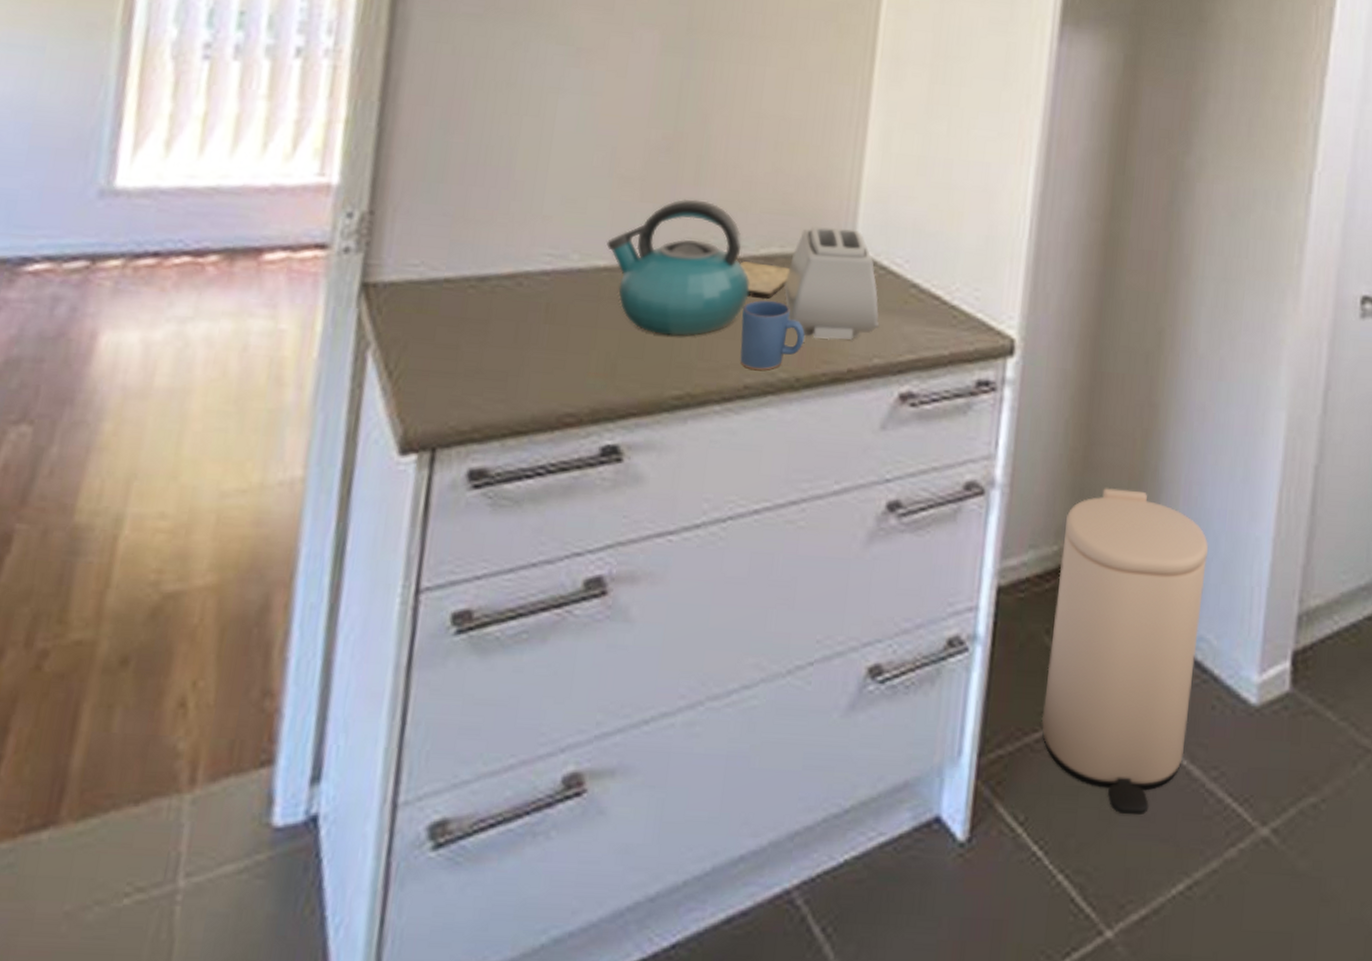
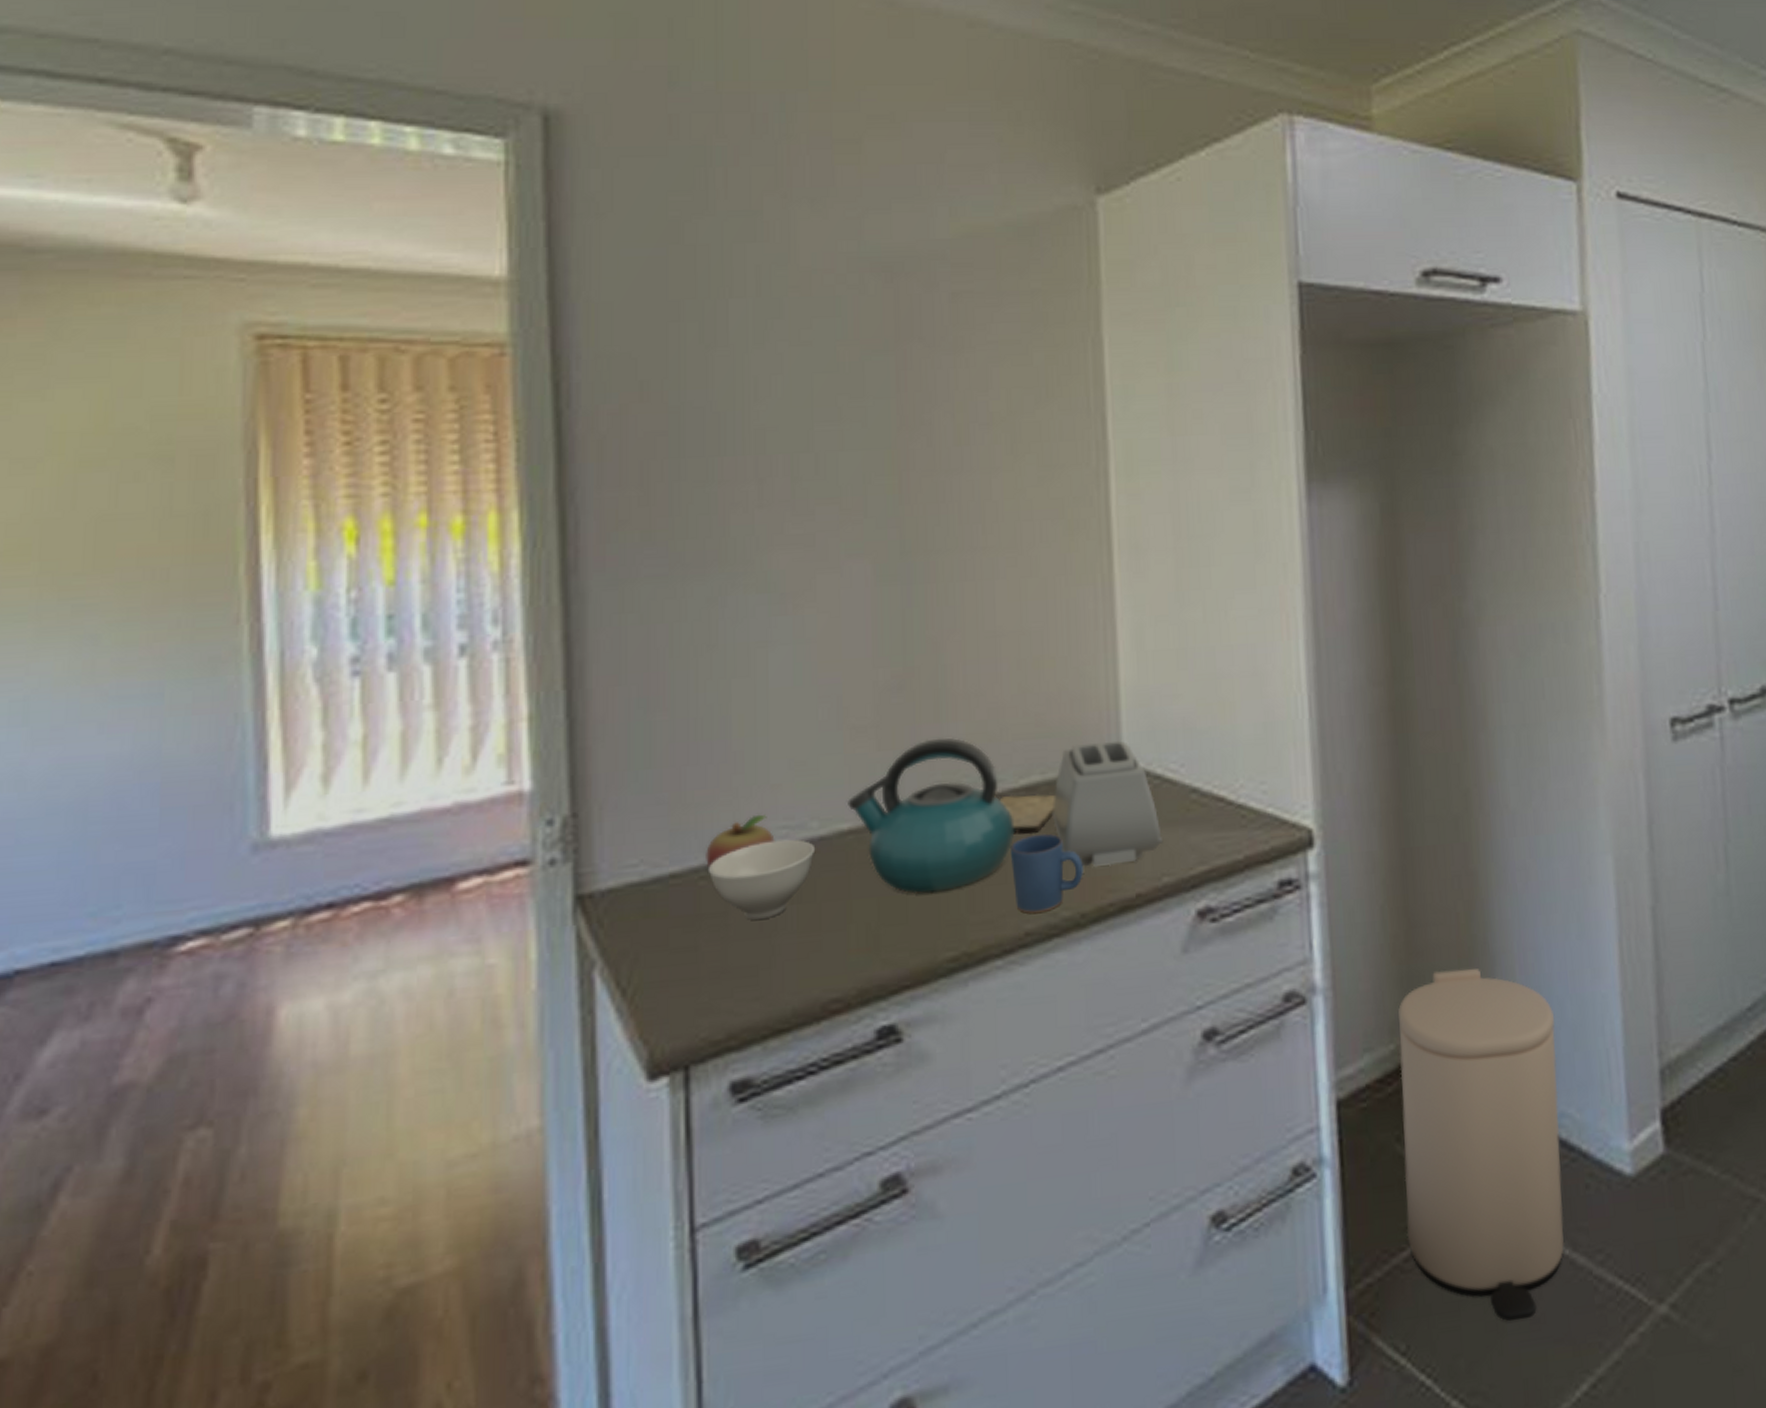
fruit: none [477,239,539,279] -> present [706,814,775,868]
bowl: none [477,264,573,332] -> present [707,839,816,920]

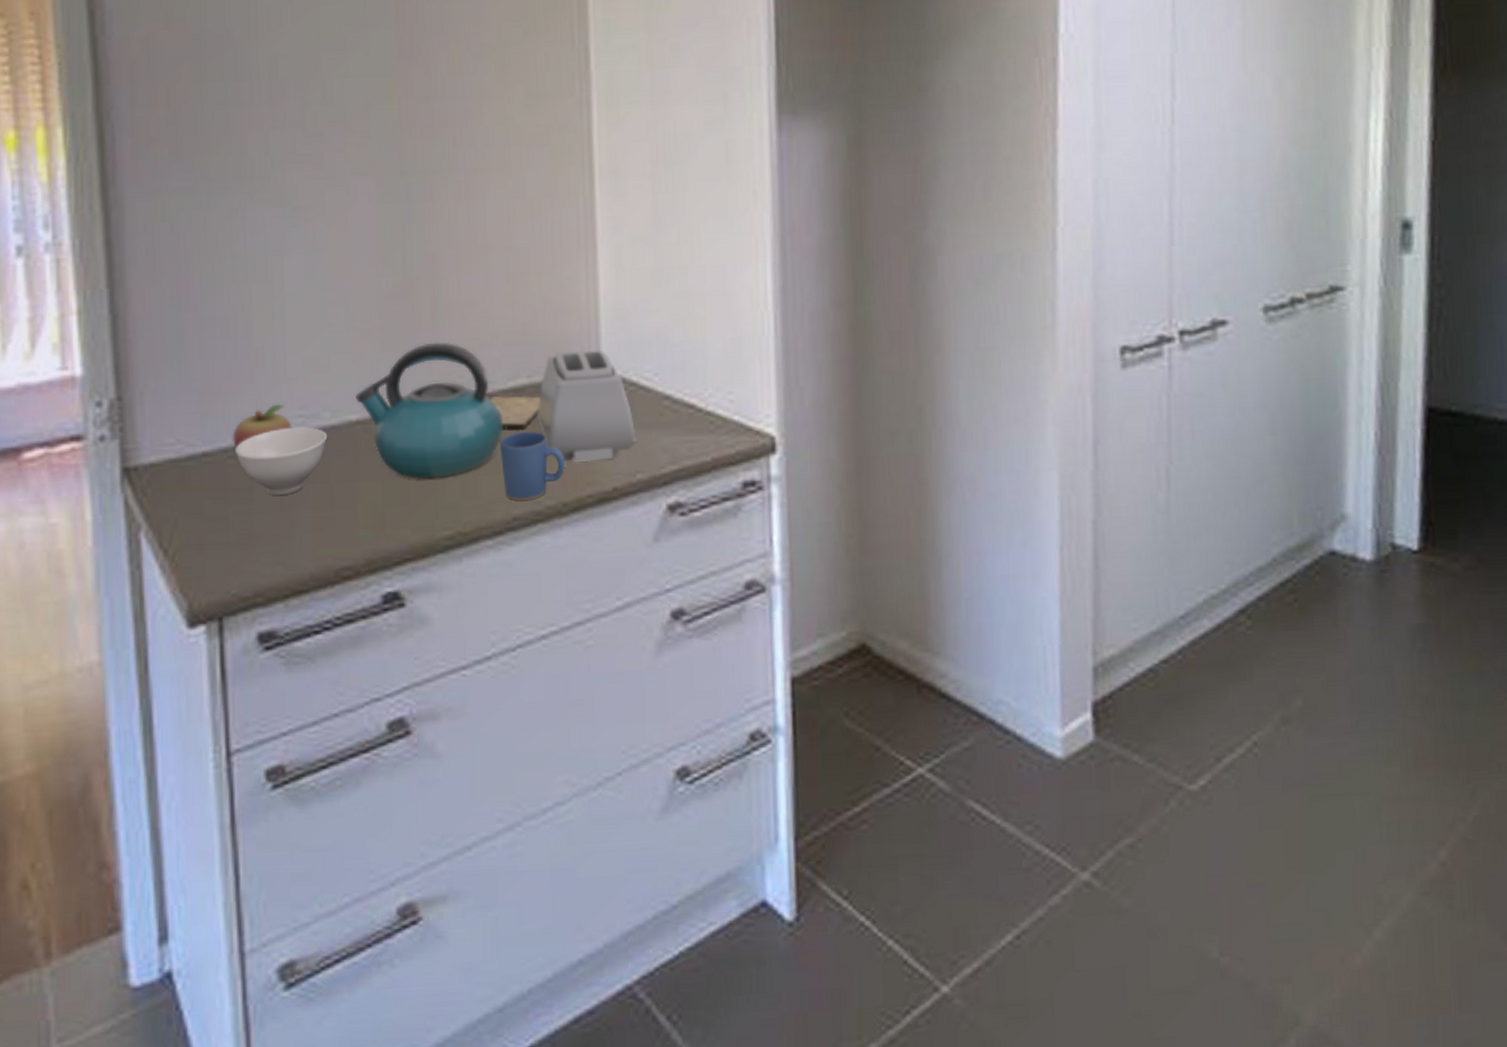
pedal bin: present [1398,967,1565,1321] -> none [850,567,997,877]

